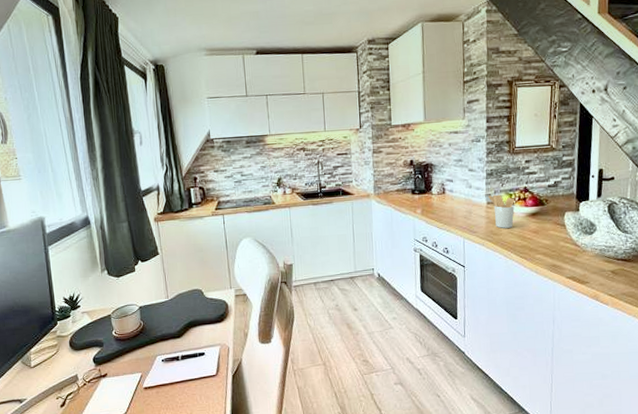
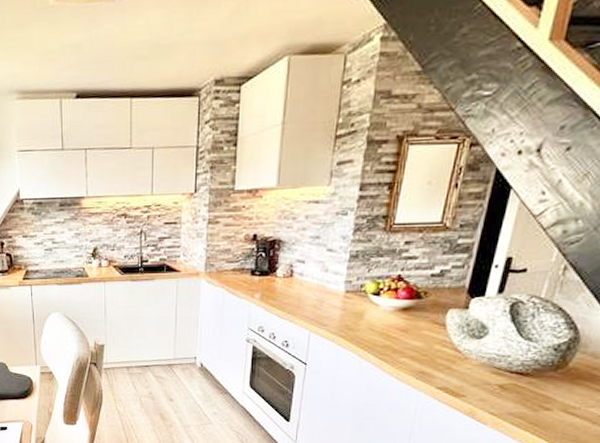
utensil holder: present [488,194,515,228] -> none [348,282,383,323]

